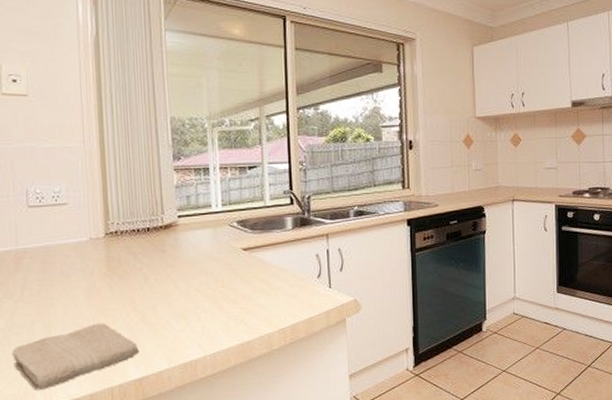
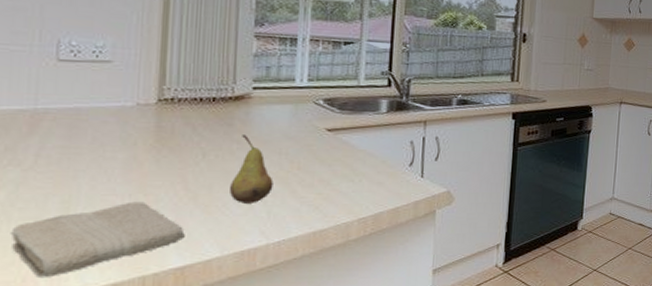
fruit: none [169,259,204,321] -> present [230,134,274,203]

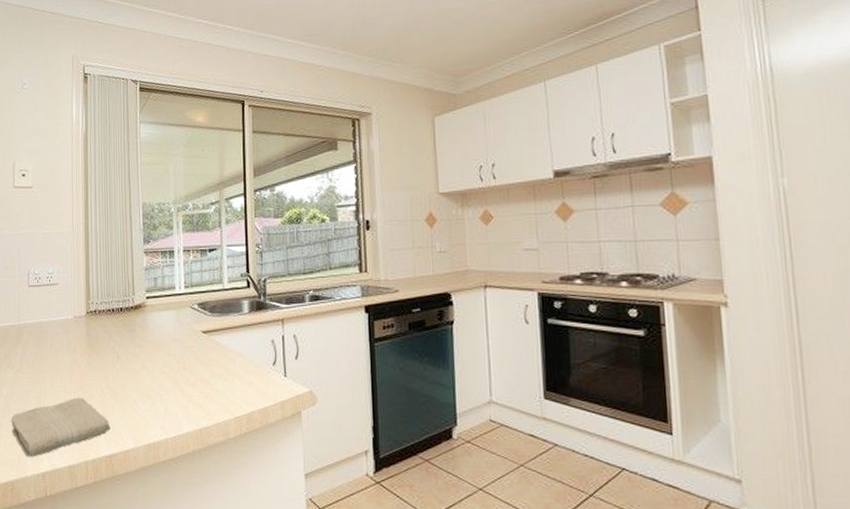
fruit: present [230,134,274,203] -> none [137,339,167,401]

